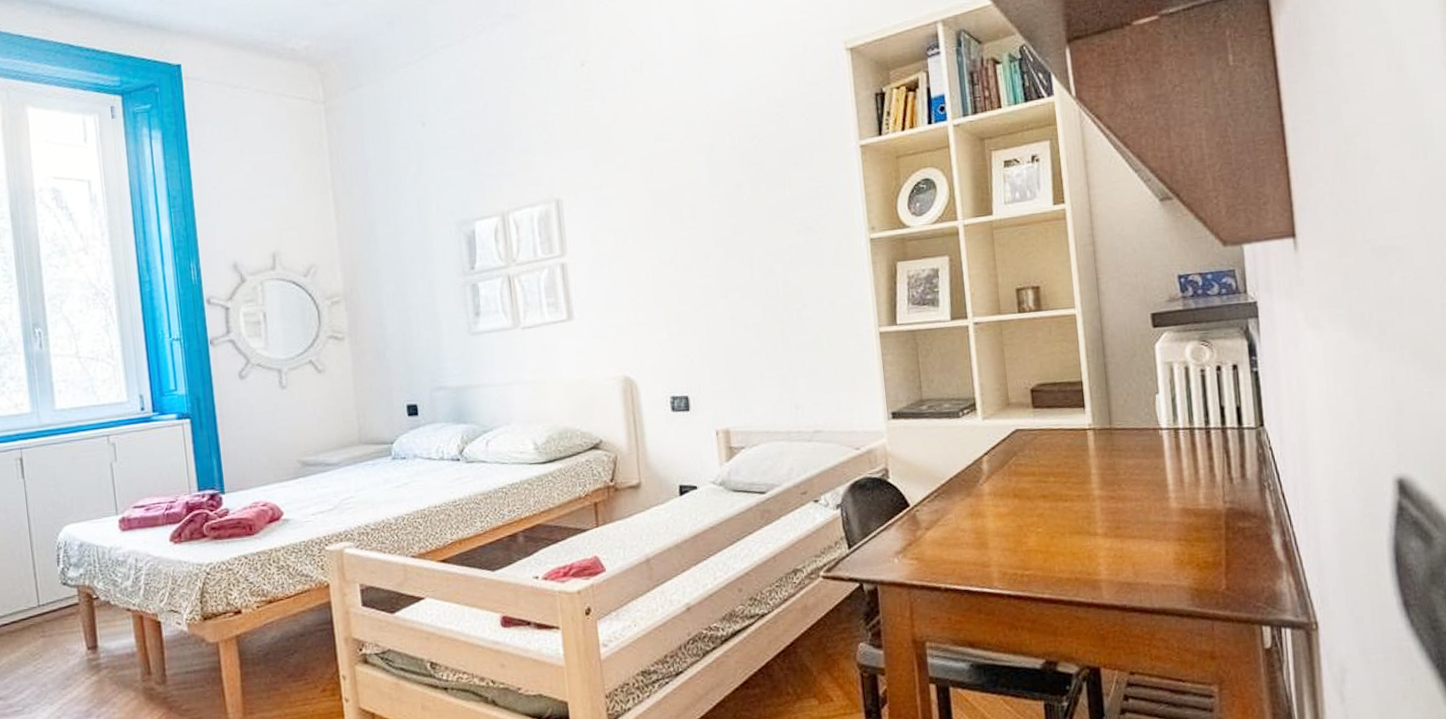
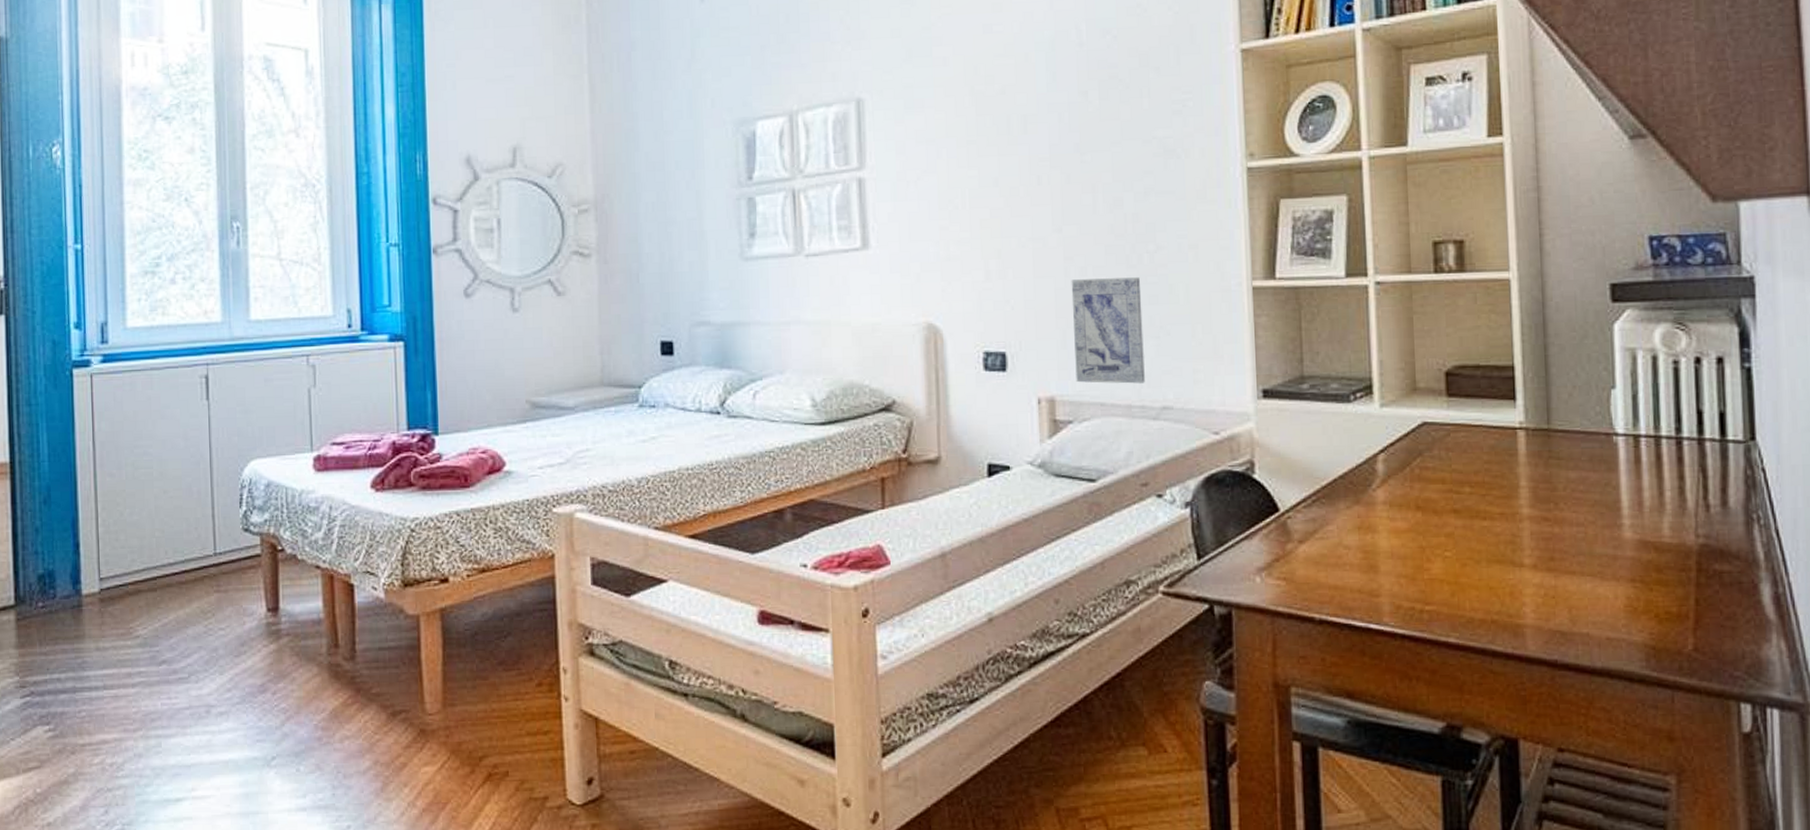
wall art: none [737,330,800,416] -> present [1071,277,1145,384]

